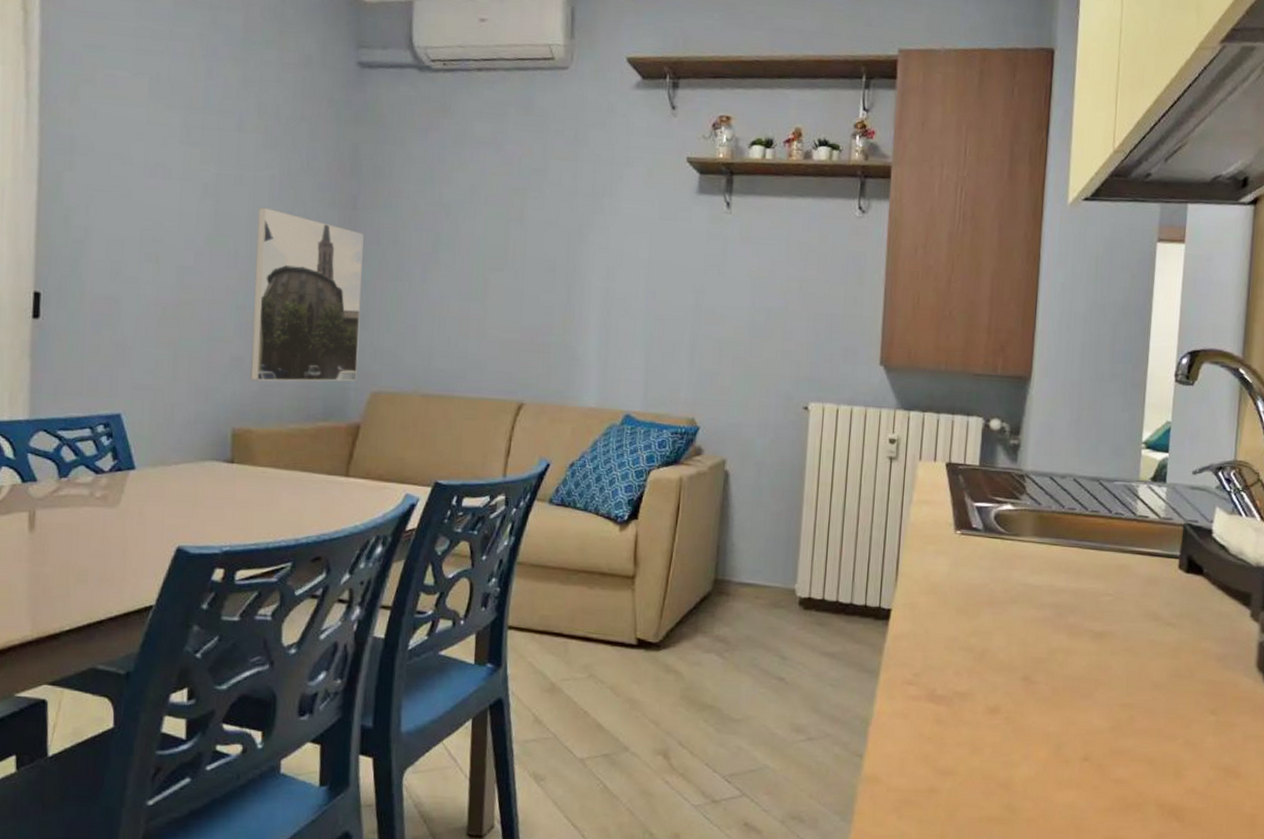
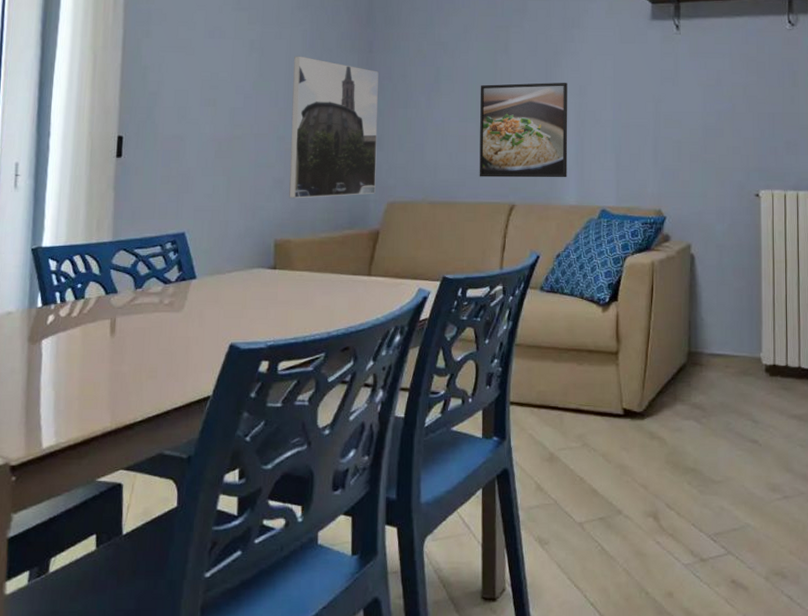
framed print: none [482,258,593,376] -> present [479,83,568,178]

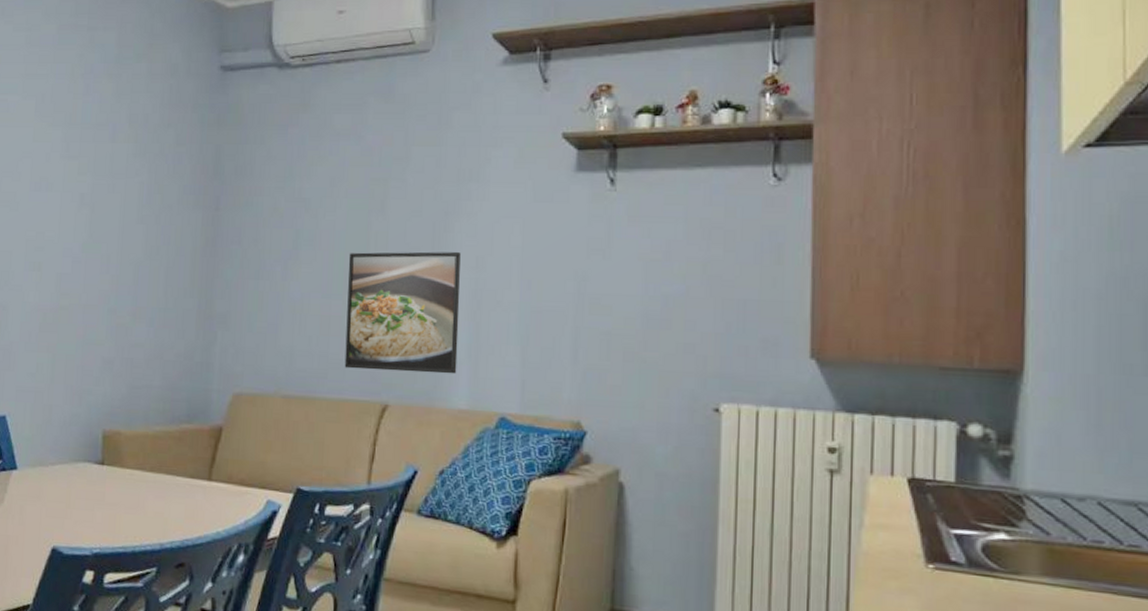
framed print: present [289,56,379,199] -> none [120,213,226,384]

